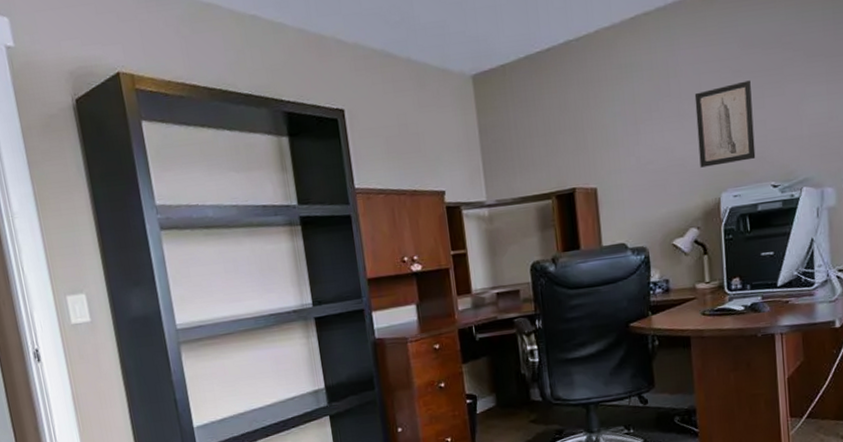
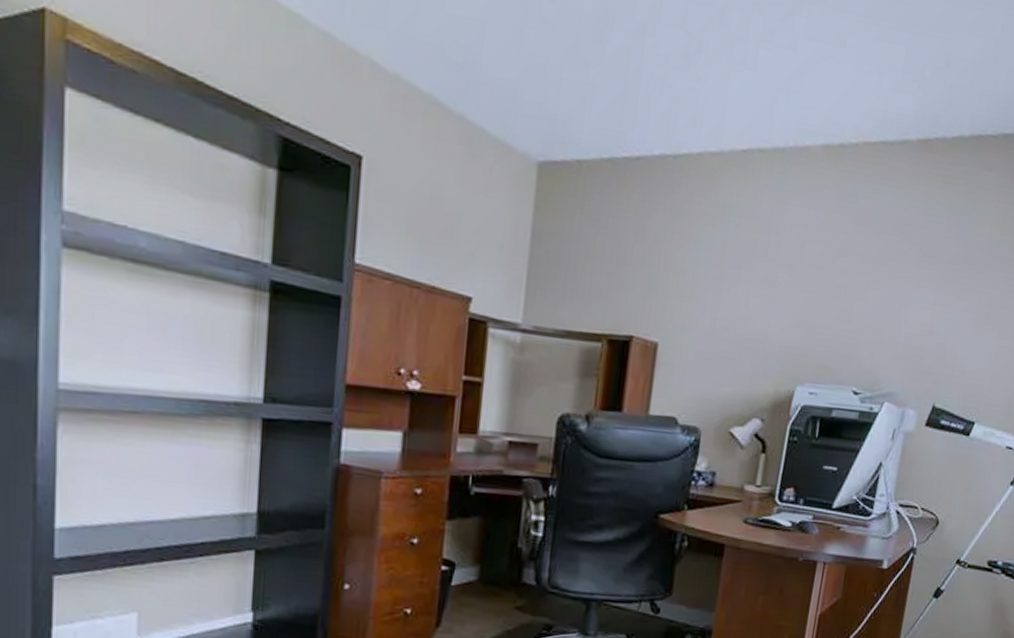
wall art: present [694,80,756,168] -> none [780,261,857,356]

